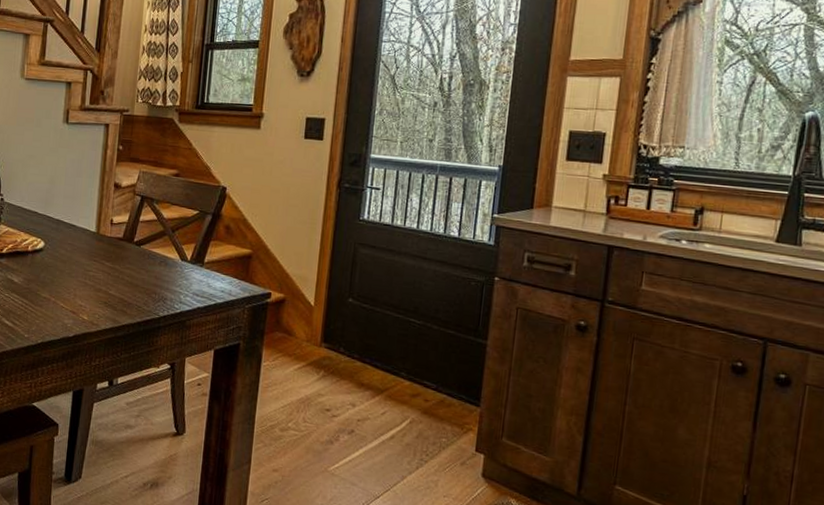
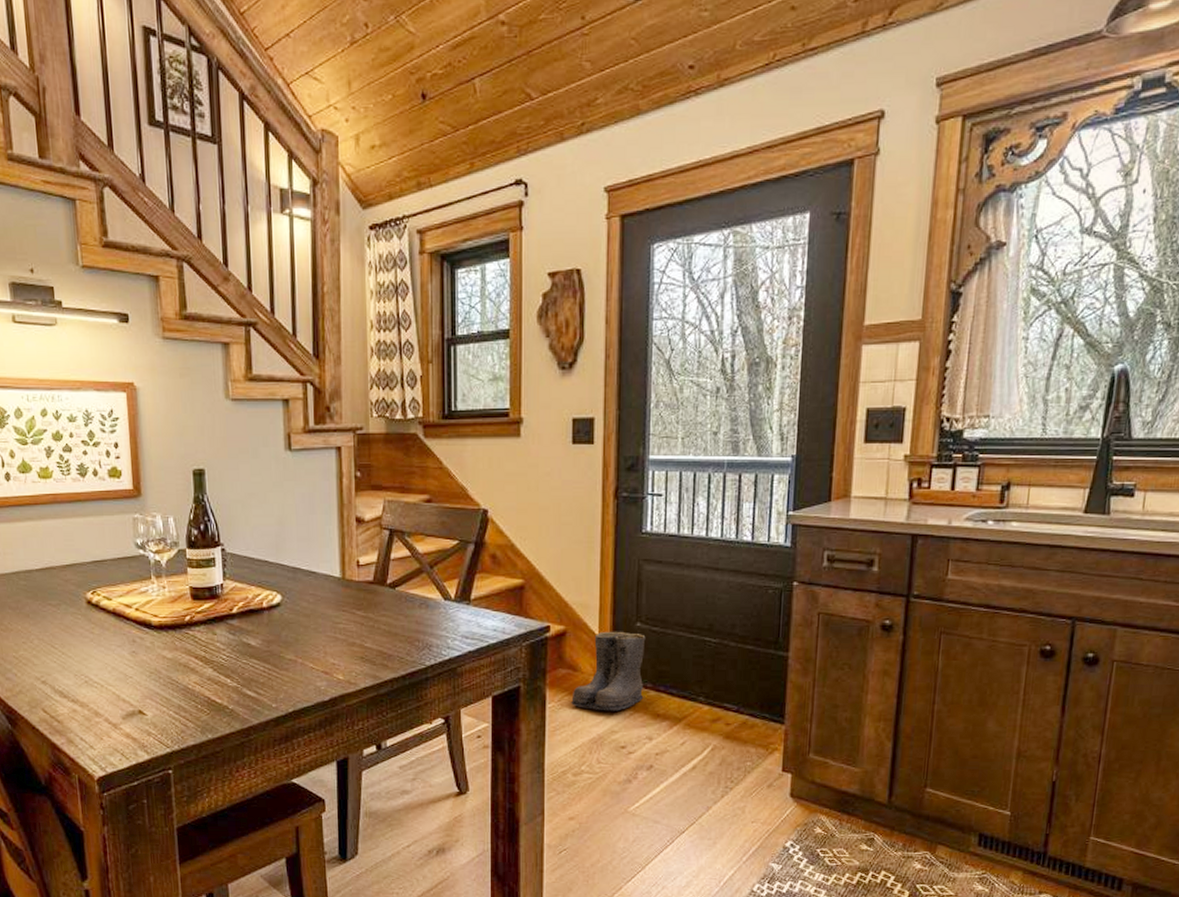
boots: none [283,303,356,377] -> present [570,631,646,711]

